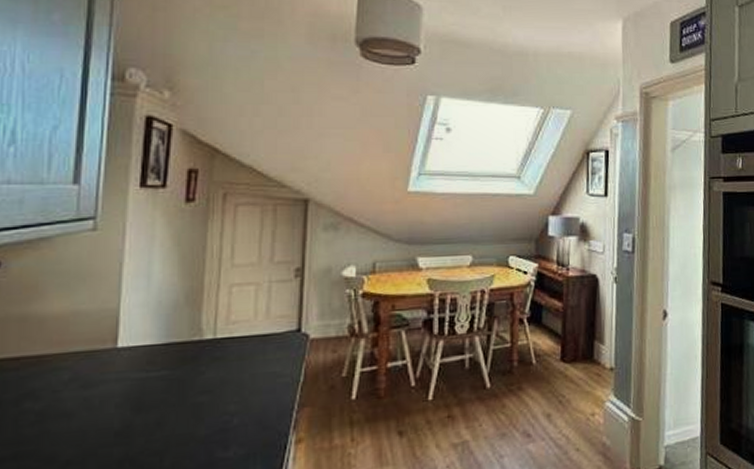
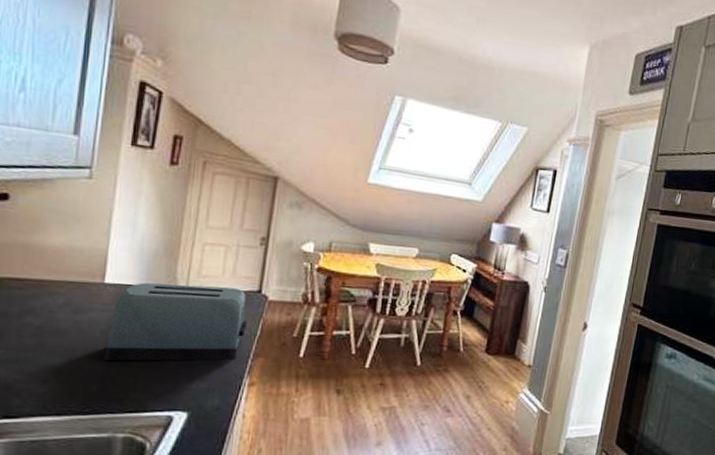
toaster: none [122,331,289,440] -> present [104,282,248,361]

